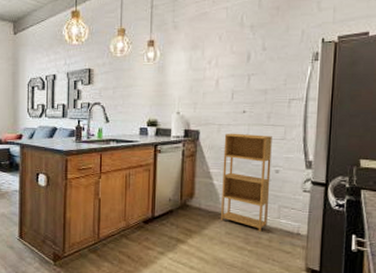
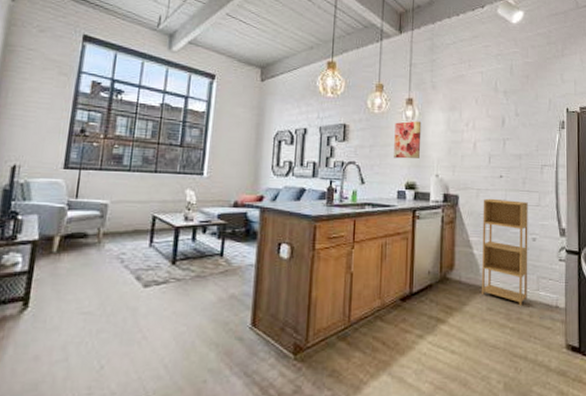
wall art: none [136,61,163,98] -> present [394,121,422,159]

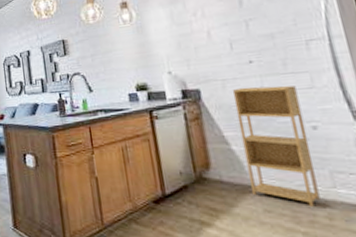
wall art: present [394,121,422,159] -> none [113,21,146,63]

